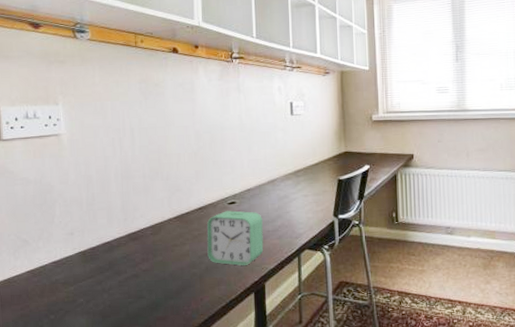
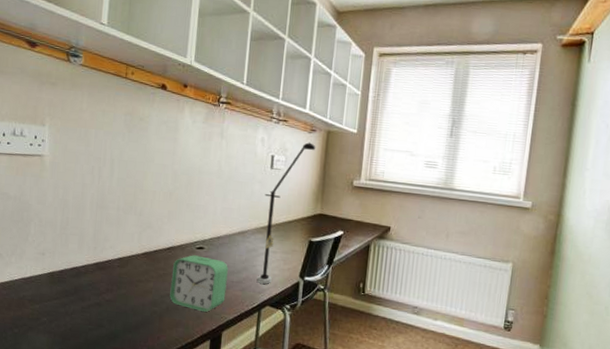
desk lamp: none [289,85,332,228] -> present [256,142,316,284]

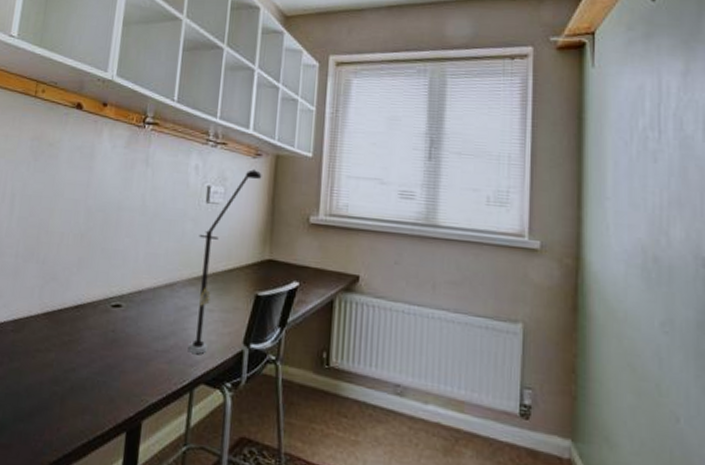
alarm clock: present [170,255,228,312] -> none [75,315,152,393]

